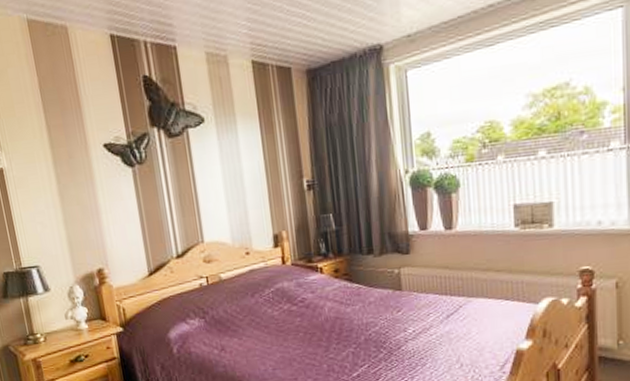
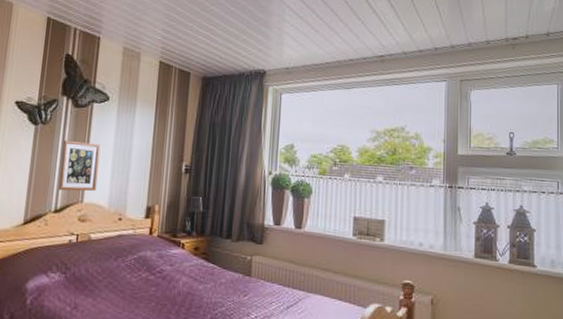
picture frame: none [166,174,215,235] -> present [58,140,101,191]

